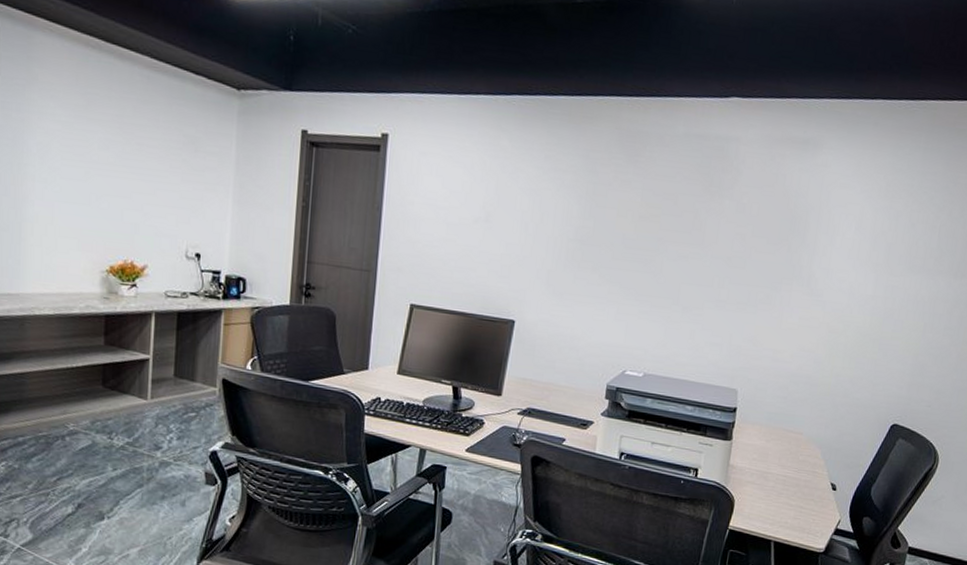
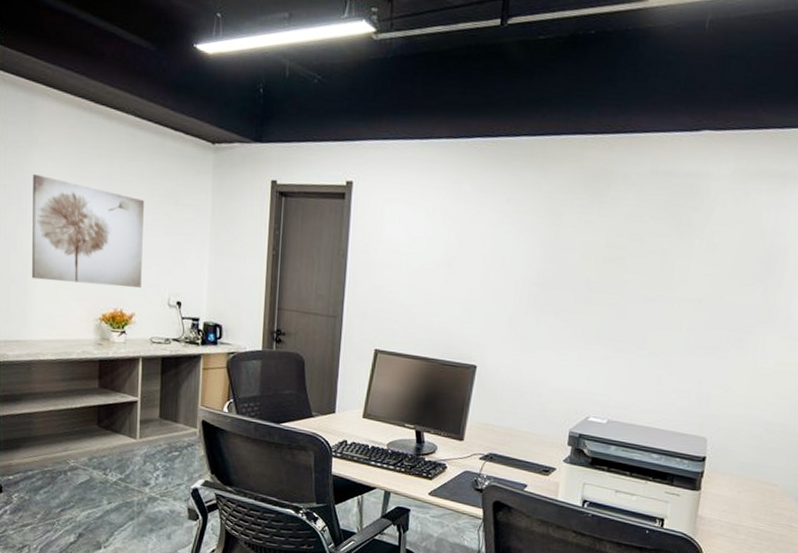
wall art: none [28,113,160,238] -> present [32,173,144,288]

